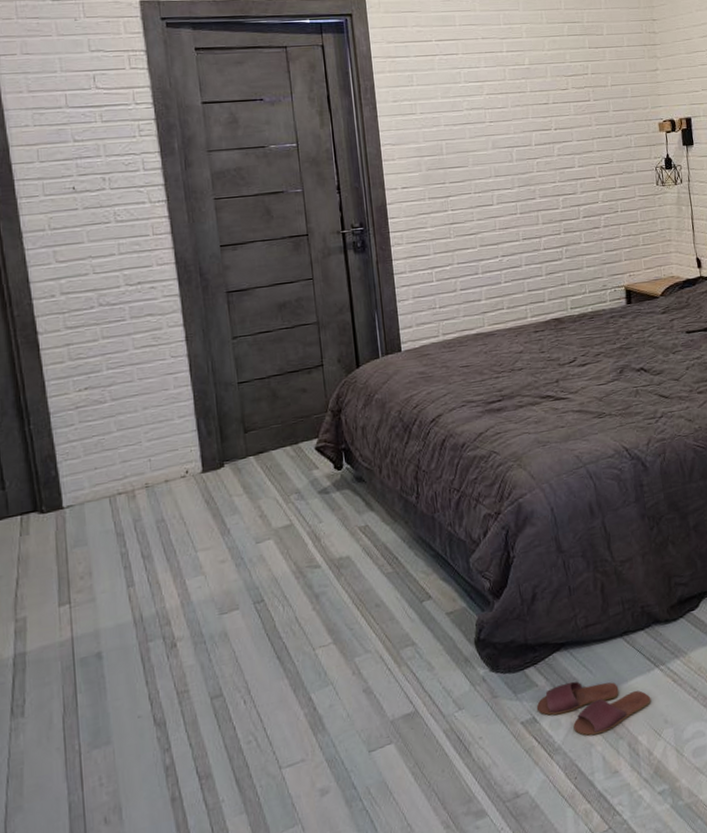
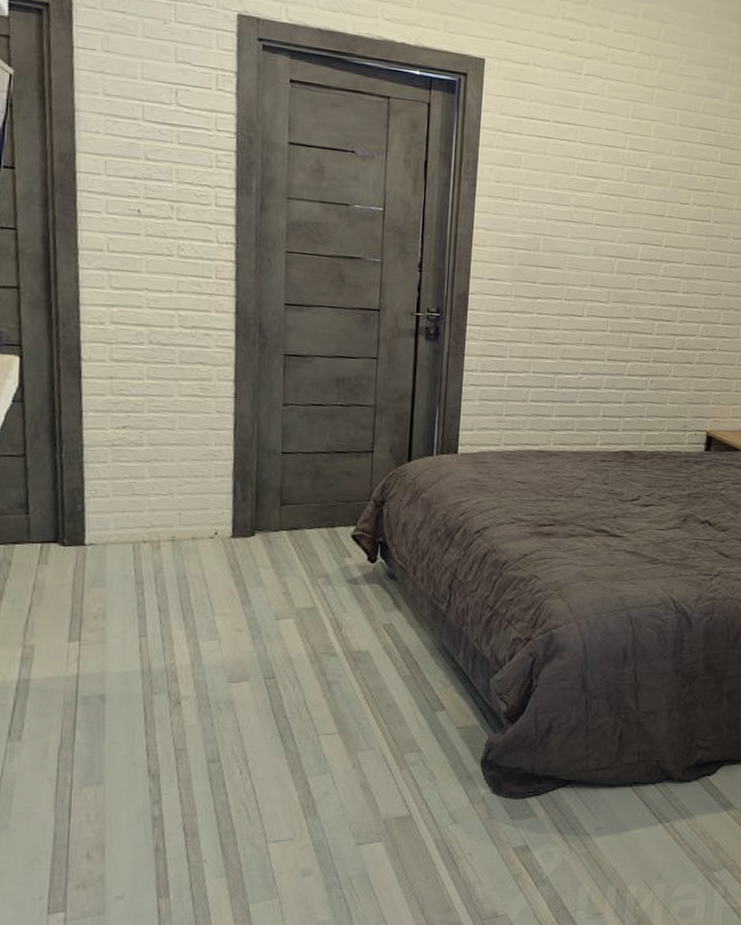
slippers: present [537,681,651,736] -> none [532,819,649,875]

